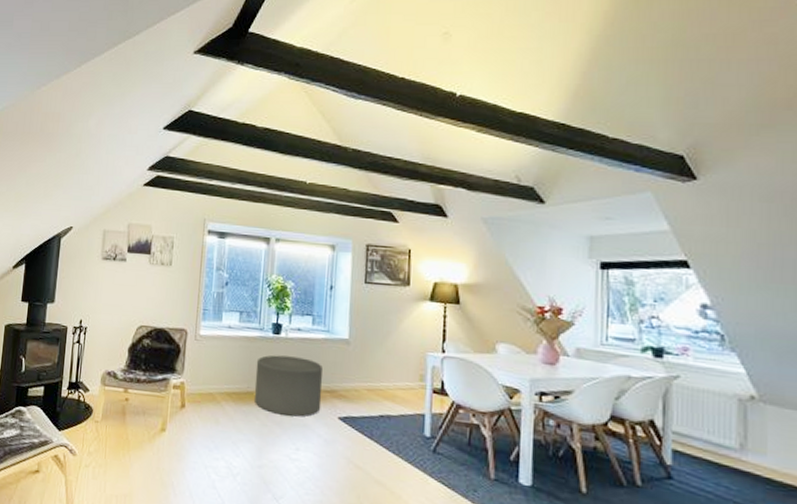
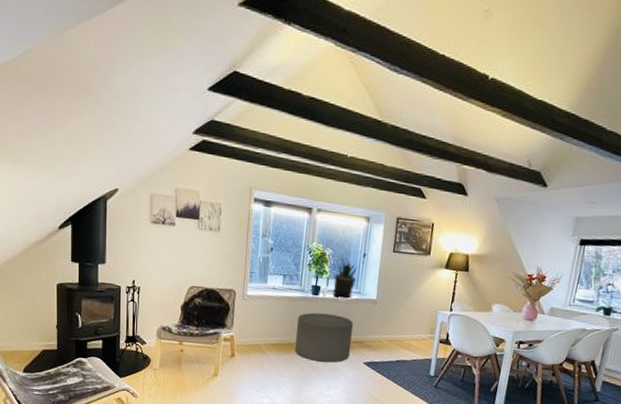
planter: none [296,292,324,340] -> present [332,259,357,300]

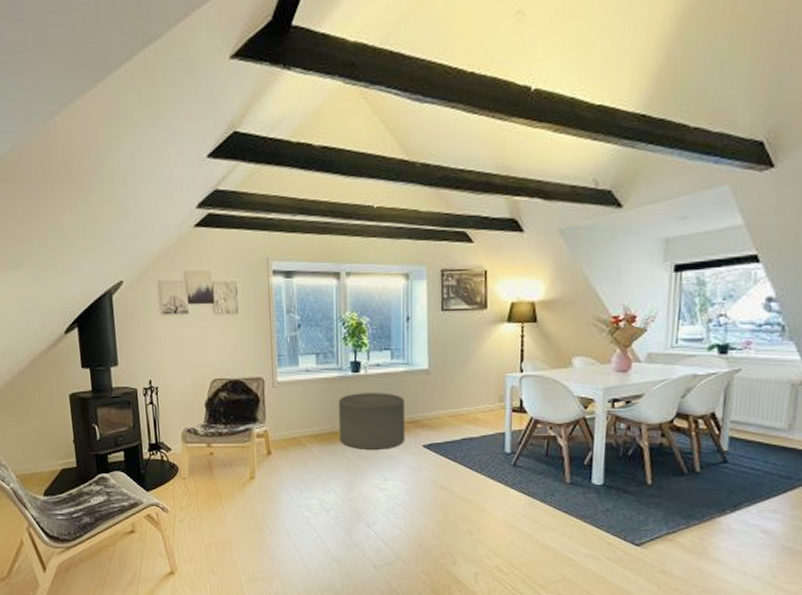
planter: present [332,259,357,300] -> none [375,326,401,374]

